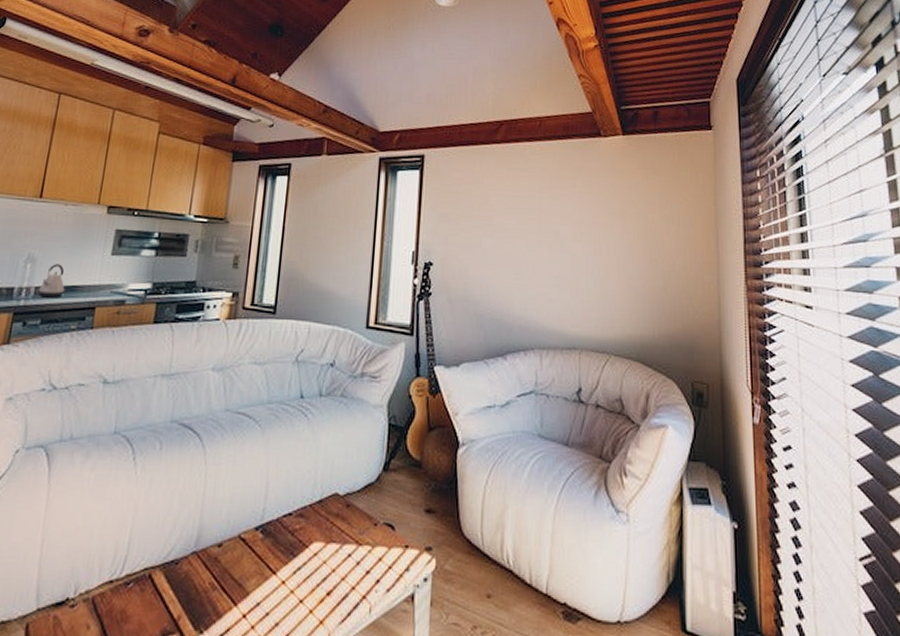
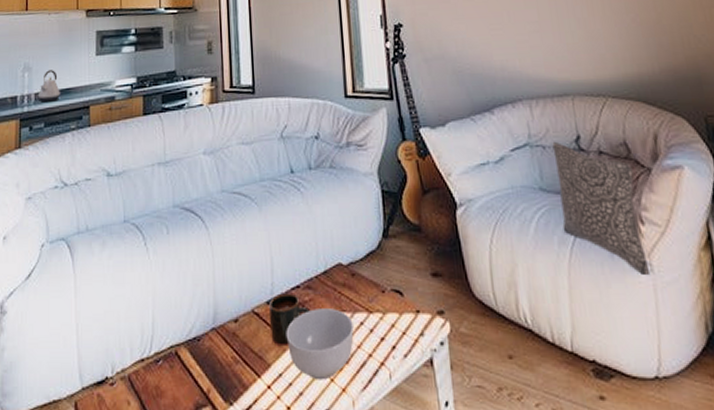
mug: none [254,520,299,574] -> present [268,293,310,345]
bowl: none [270,538,341,611] -> present [286,308,354,380]
pillow: none [555,391,626,524] -> present [552,141,651,274]

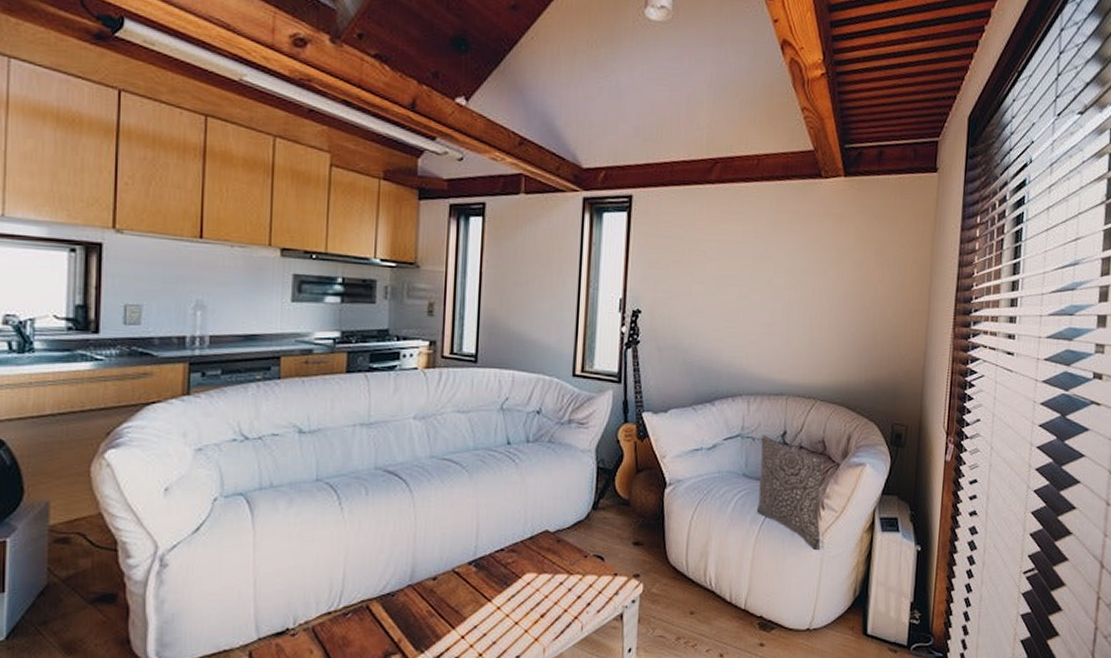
kettle: present [37,70,60,102] -> none [213,311,243,348]
mug: present [268,293,310,345] -> none [469,555,512,601]
bowl: present [286,308,354,380] -> none [485,570,553,631]

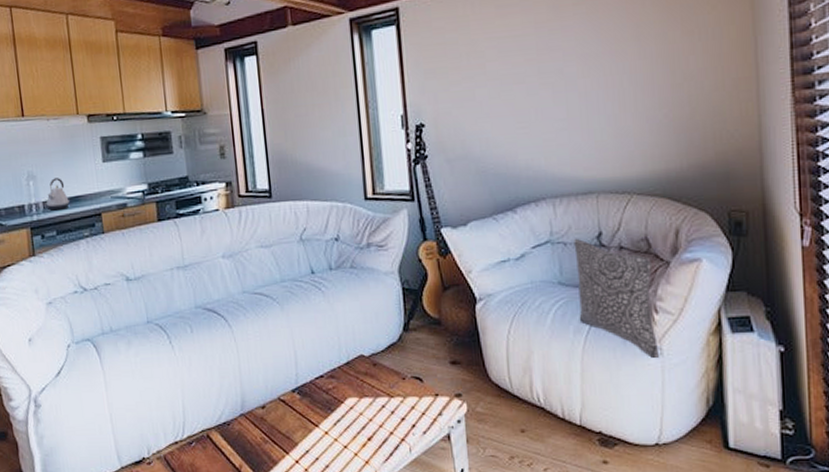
kettle: none [213,311,243,348] -> present [45,178,70,211]

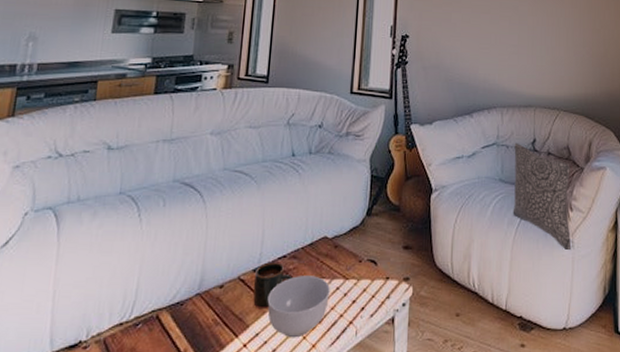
kettle: present [45,178,70,211] -> none [40,42,67,74]
mug: none [294,382,334,427] -> present [253,262,293,308]
bowl: none [311,394,376,455] -> present [267,276,330,338]

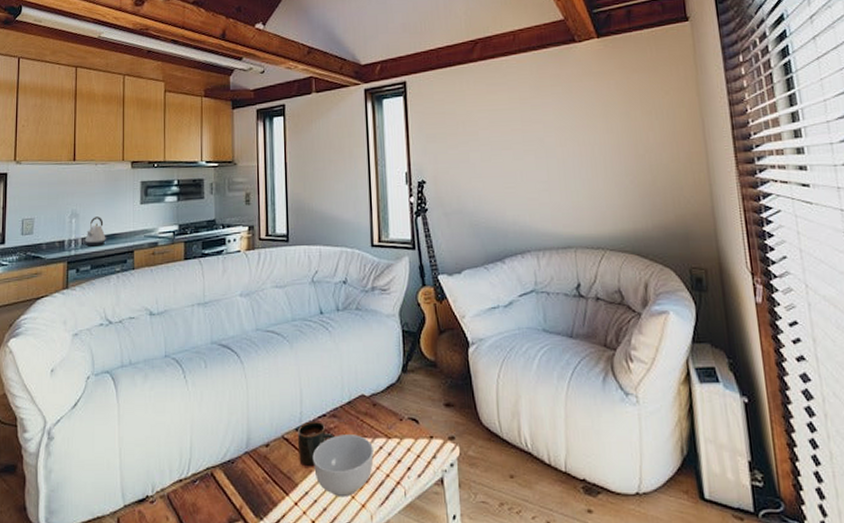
kettle: none [40,42,67,74] -> present [84,217,106,247]
pillow: present [514,142,572,249] -> none [555,288,636,405]

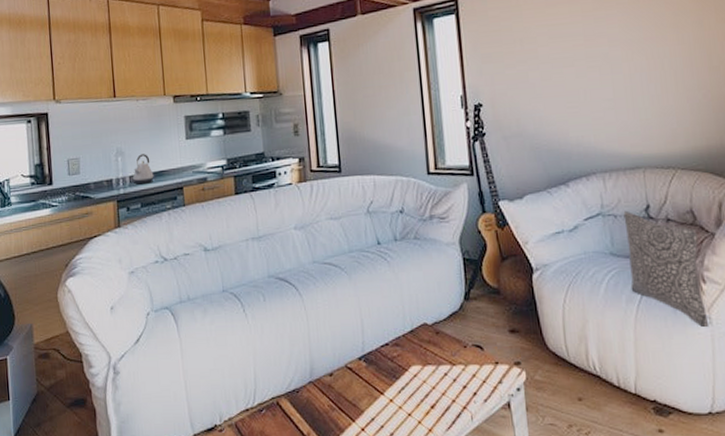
mug: present [297,421,335,467] -> none [360,350,398,395]
bowl: present [312,435,374,498] -> none [377,362,439,423]
pillow: none [555,288,636,405] -> present [623,210,709,327]

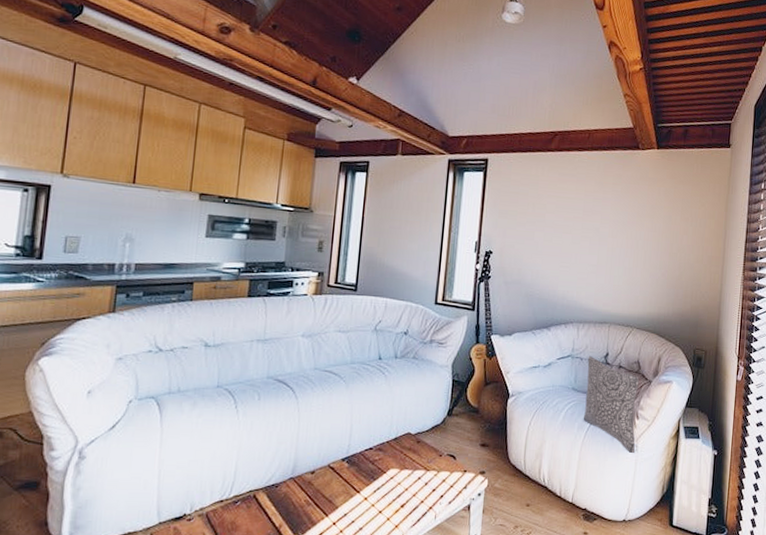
kettle: present [132,154,154,185] -> none [138,244,164,274]

